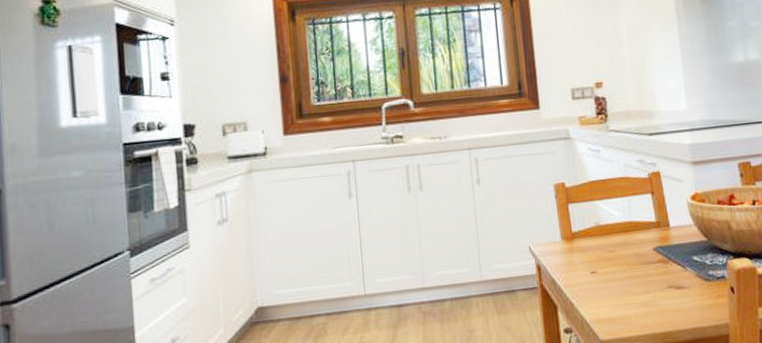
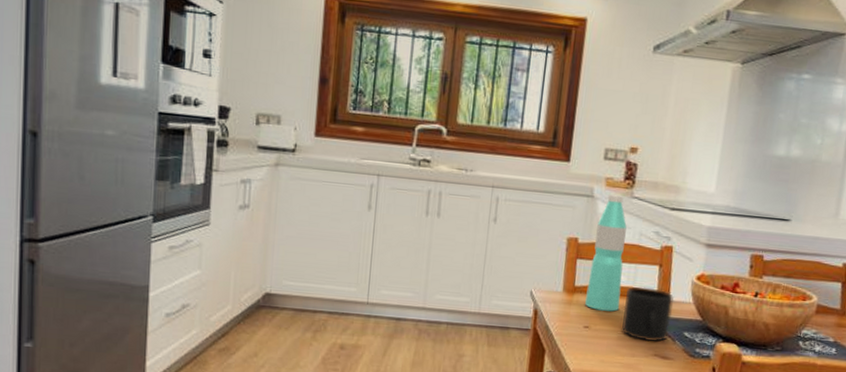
water bottle: none [580,131,622,253] -> present [585,194,627,312]
mug: none [625,217,678,275] -> present [621,286,674,342]

